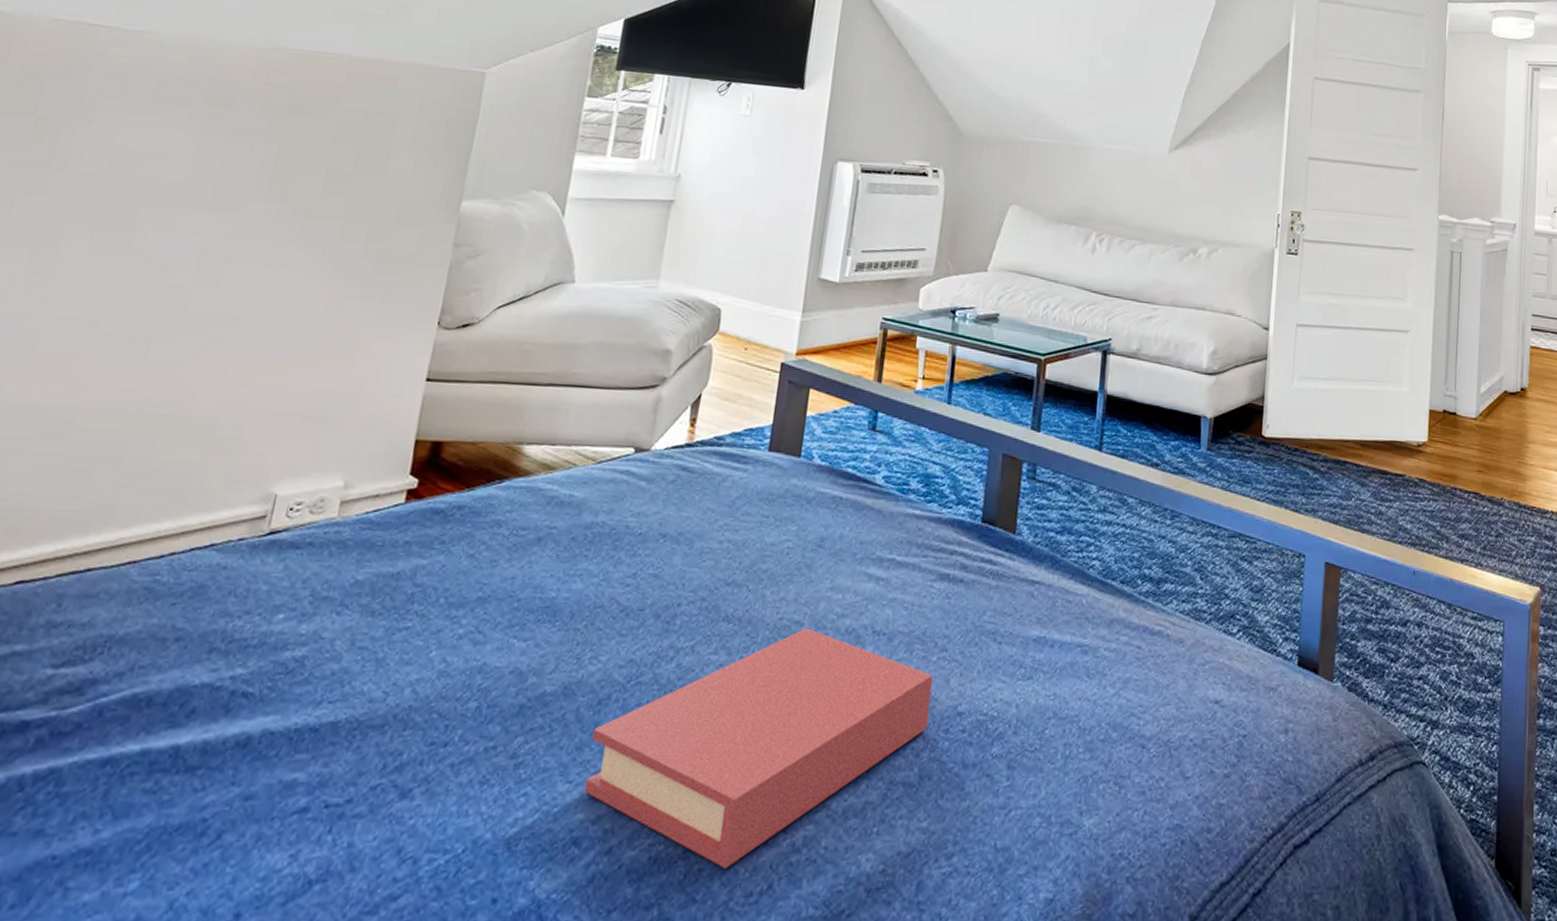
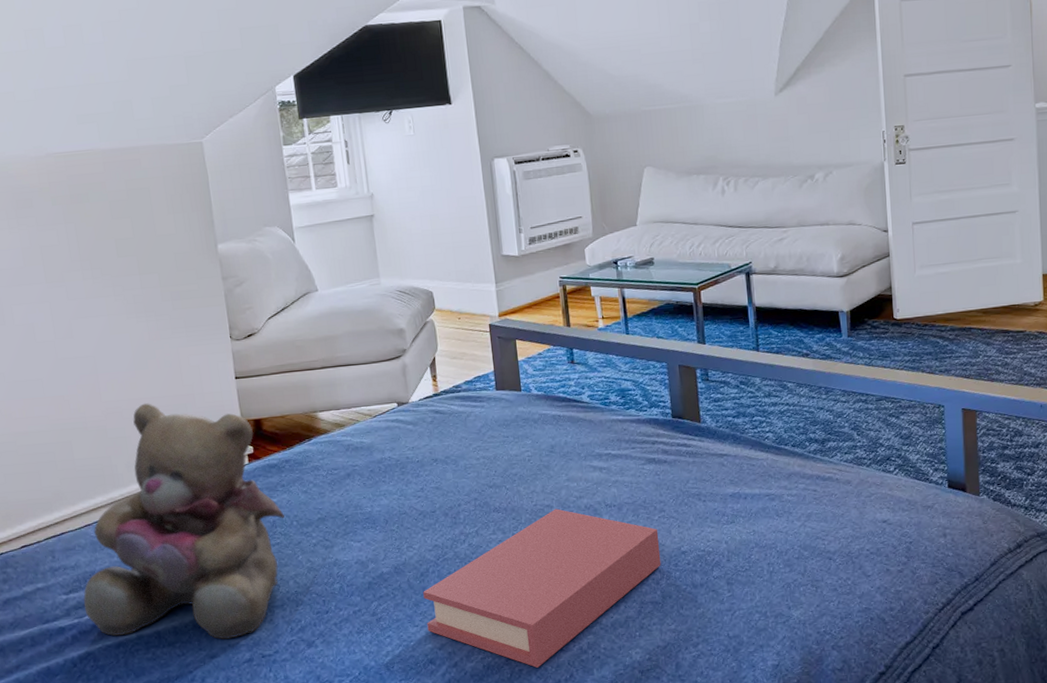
teddy bear: none [73,395,431,771] -> present [83,403,285,639]

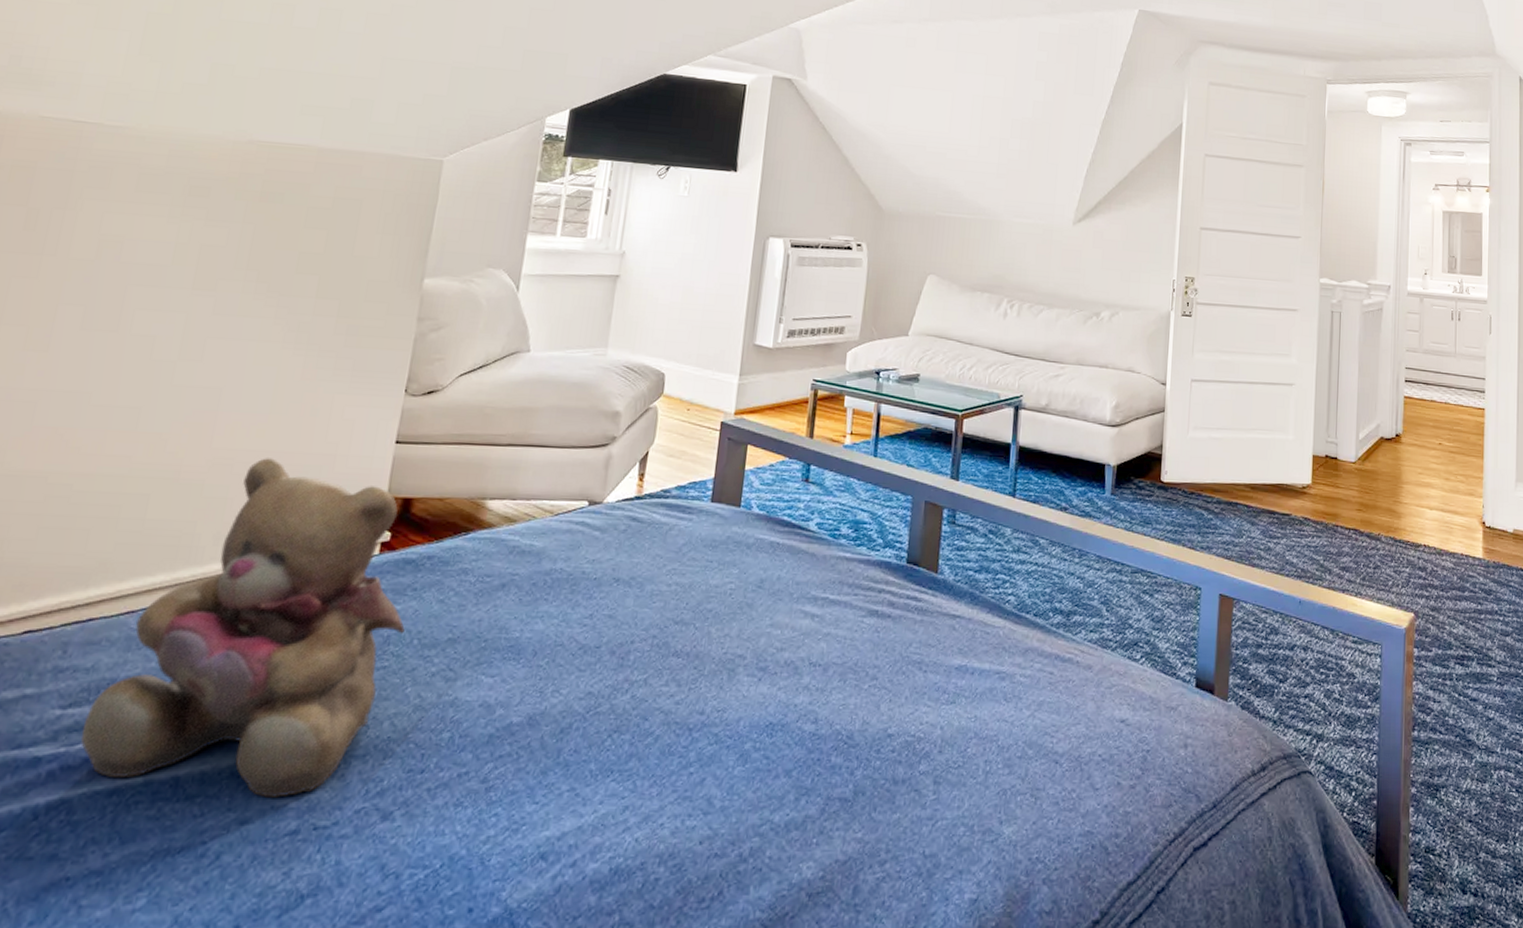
book: present [423,508,661,668] -> none [549,661,865,877]

